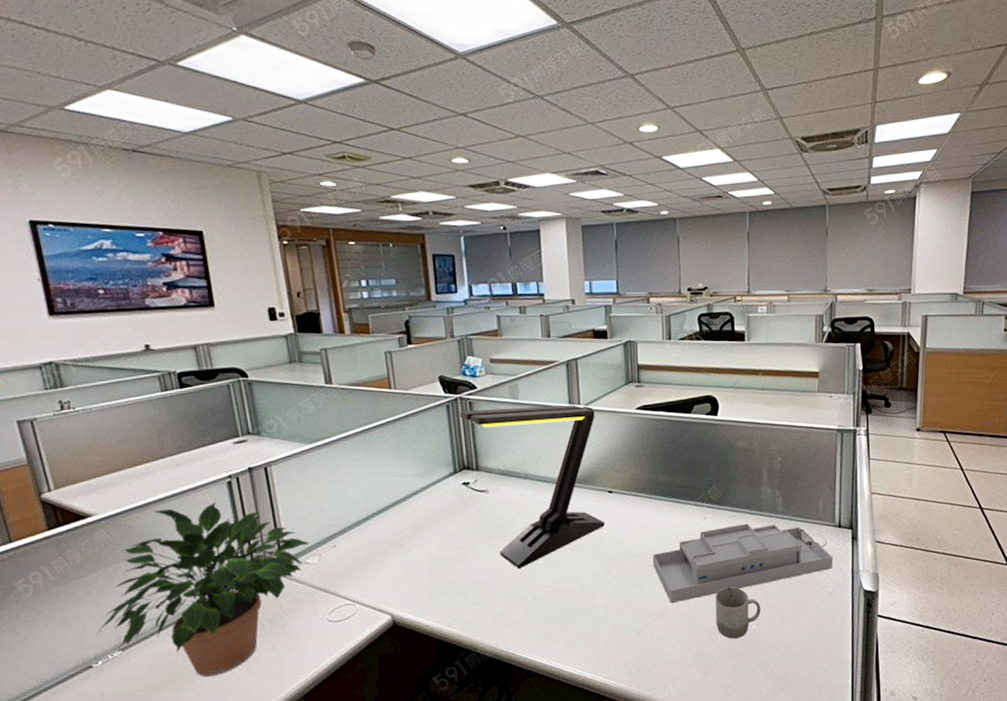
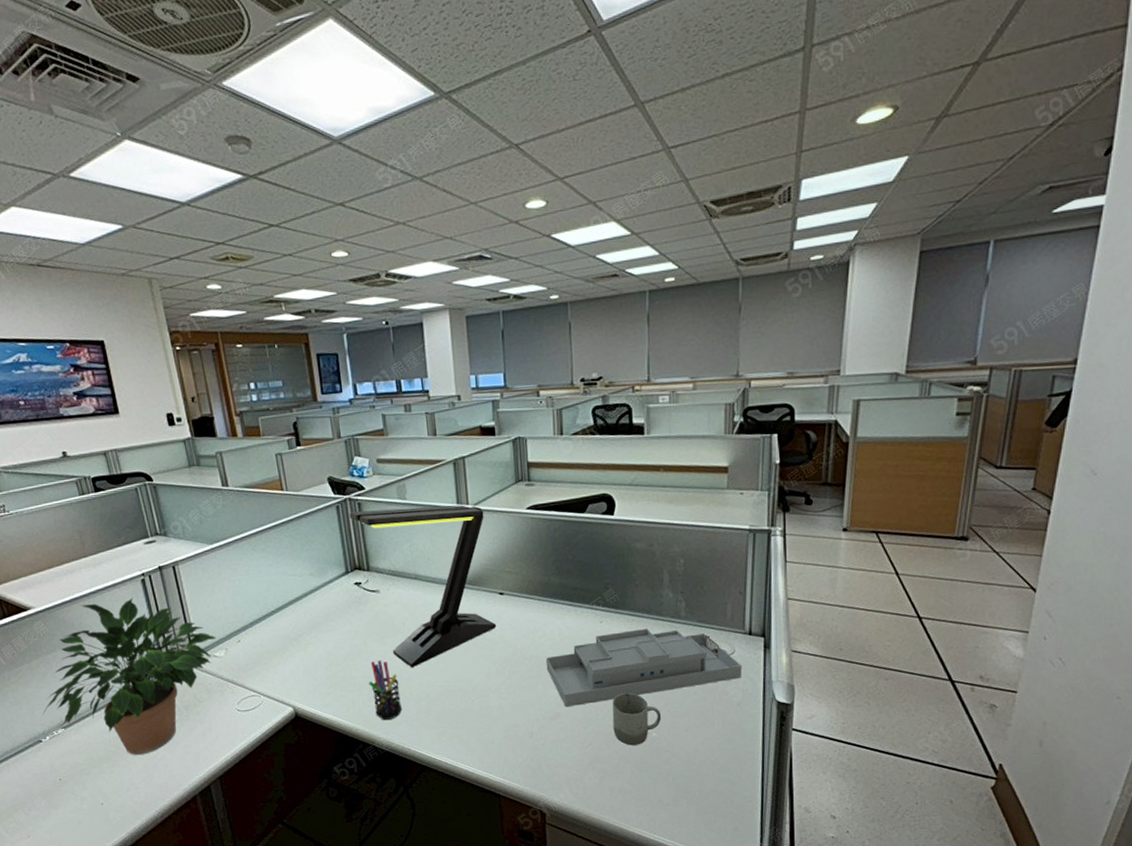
pen holder: none [473,561,508,625] -> present [369,660,403,721]

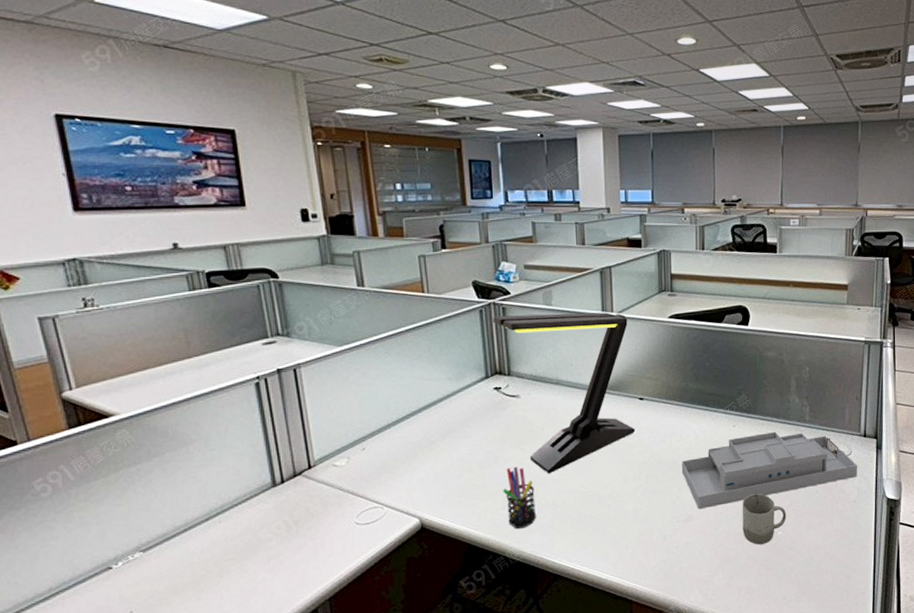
potted plant: present [42,597,216,755] -> none [116,402,337,579]

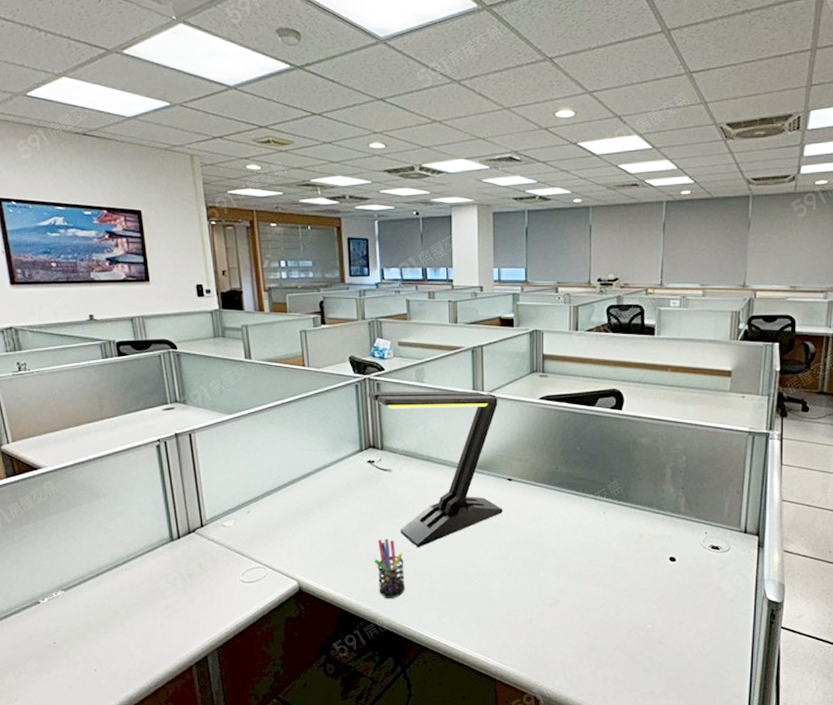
desk organizer: present [681,431,858,510] -> none [549,521,737,595]
cup: present [742,494,786,545] -> none [610,584,656,636]

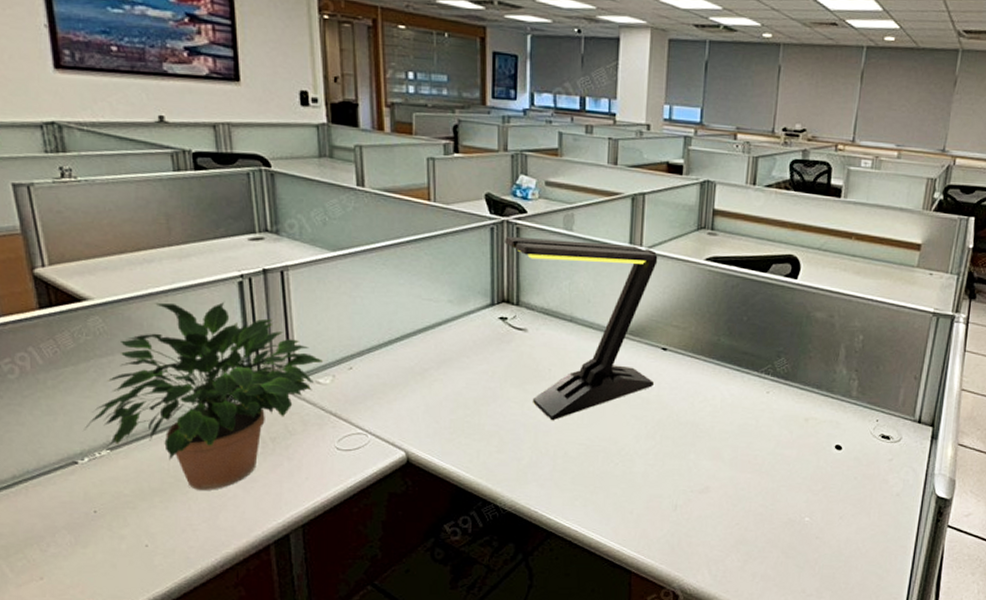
potted plant: none [43,462,226,621] -> present [84,301,323,490]
pen holder: present [374,538,406,599] -> none [500,407,535,477]

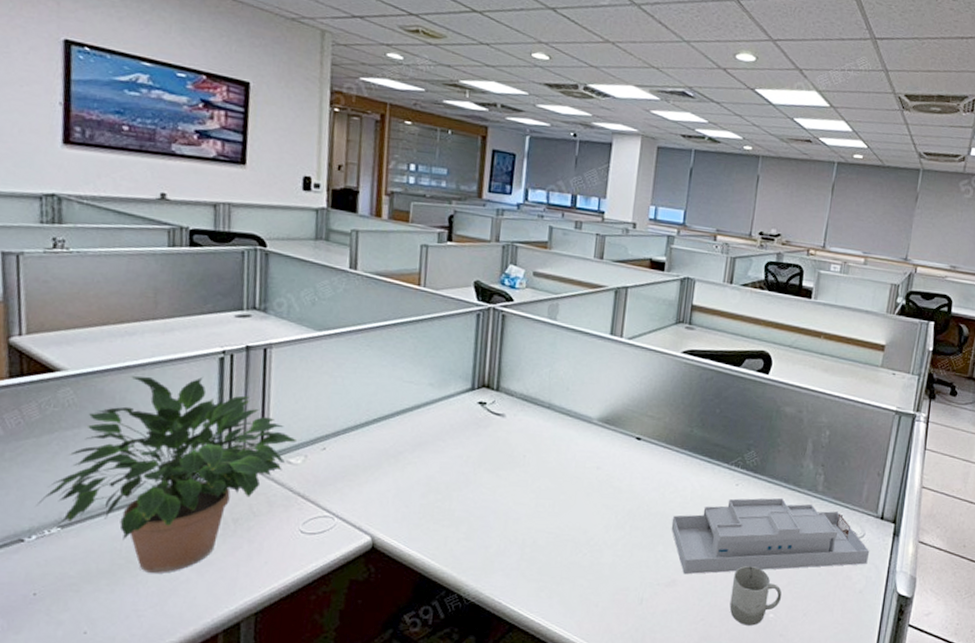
desk lamp: present [504,236,658,421] -> none [489,322,637,508]
desk organizer: none [702,404,907,481] -> present [671,497,870,575]
cup: none [764,472,817,529] -> present [729,566,782,626]

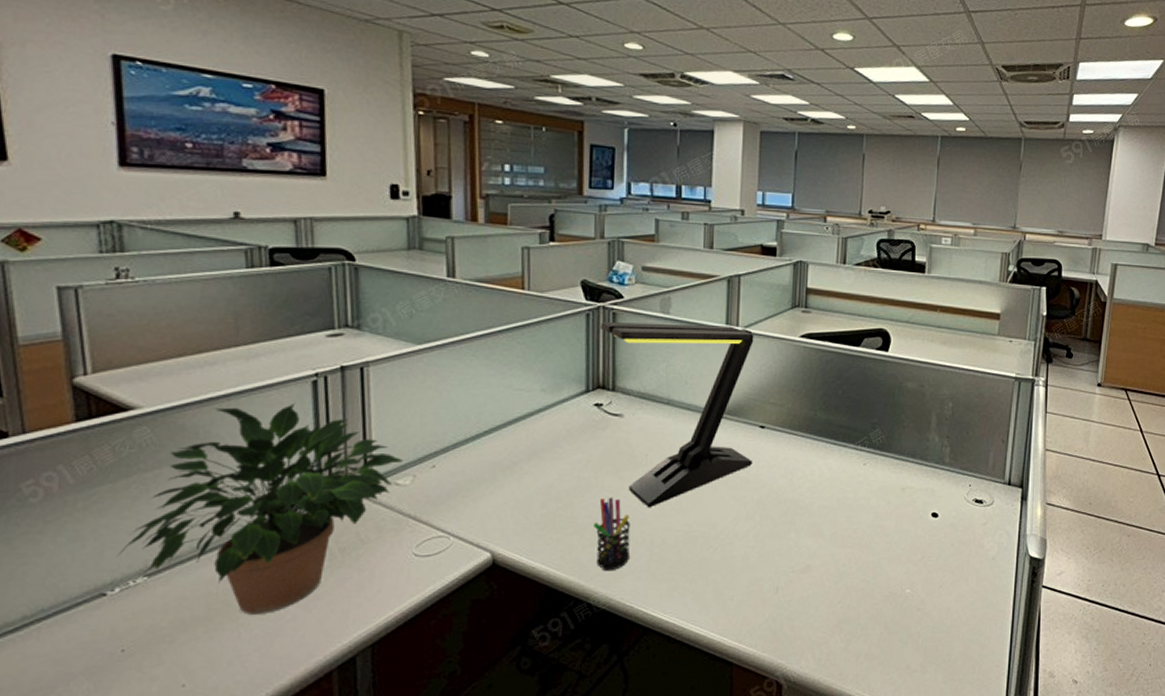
pen holder: none [469,493,505,566] -> present [593,497,631,572]
desk lamp: none [489,322,637,508] -> present [600,321,754,508]
desk organizer: present [671,497,870,575] -> none [801,473,1000,559]
cup: present [729,566,782,626] -> none [866,544,916,603]

